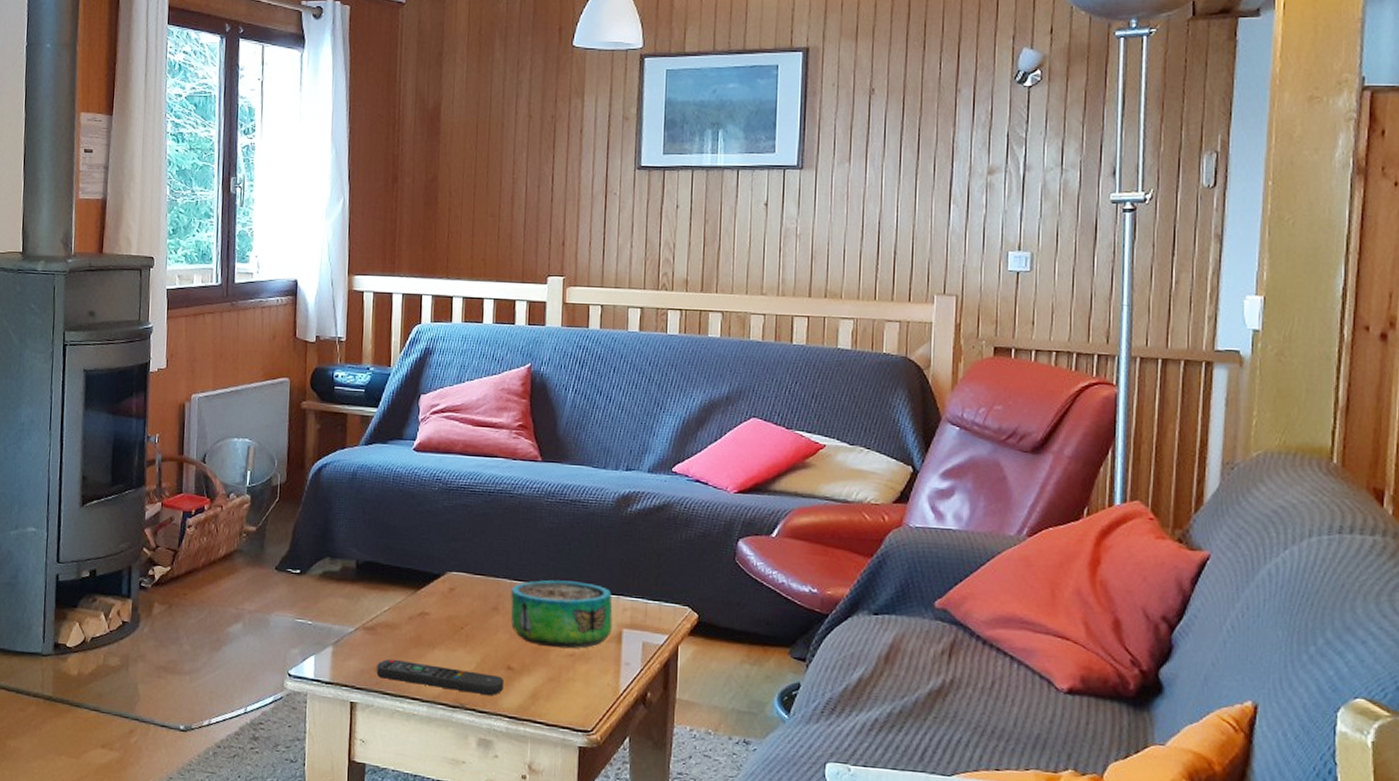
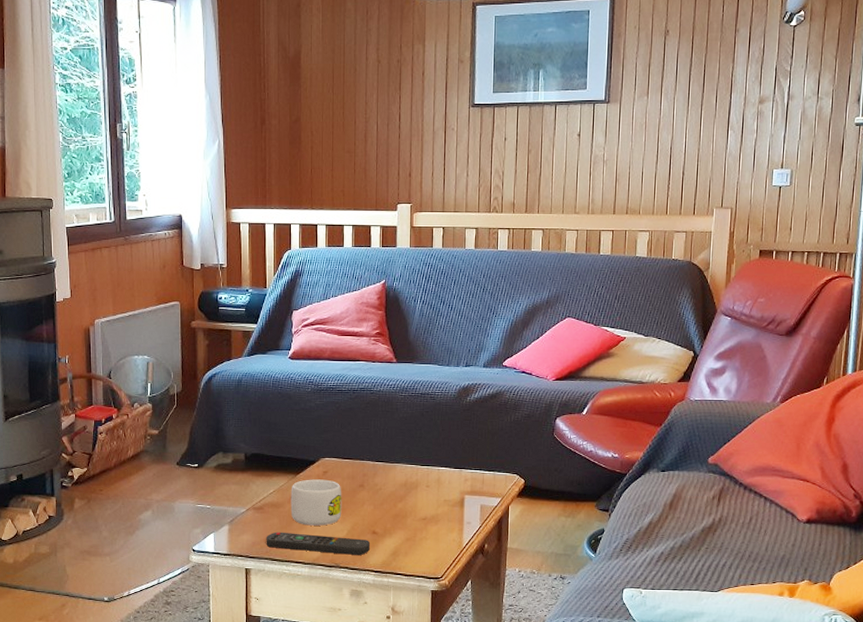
mug: none [408,596,472,655] -> present [291,479,342,526]
decorative bowl: present [511,579,613,649] -> none [374,459,457,514]

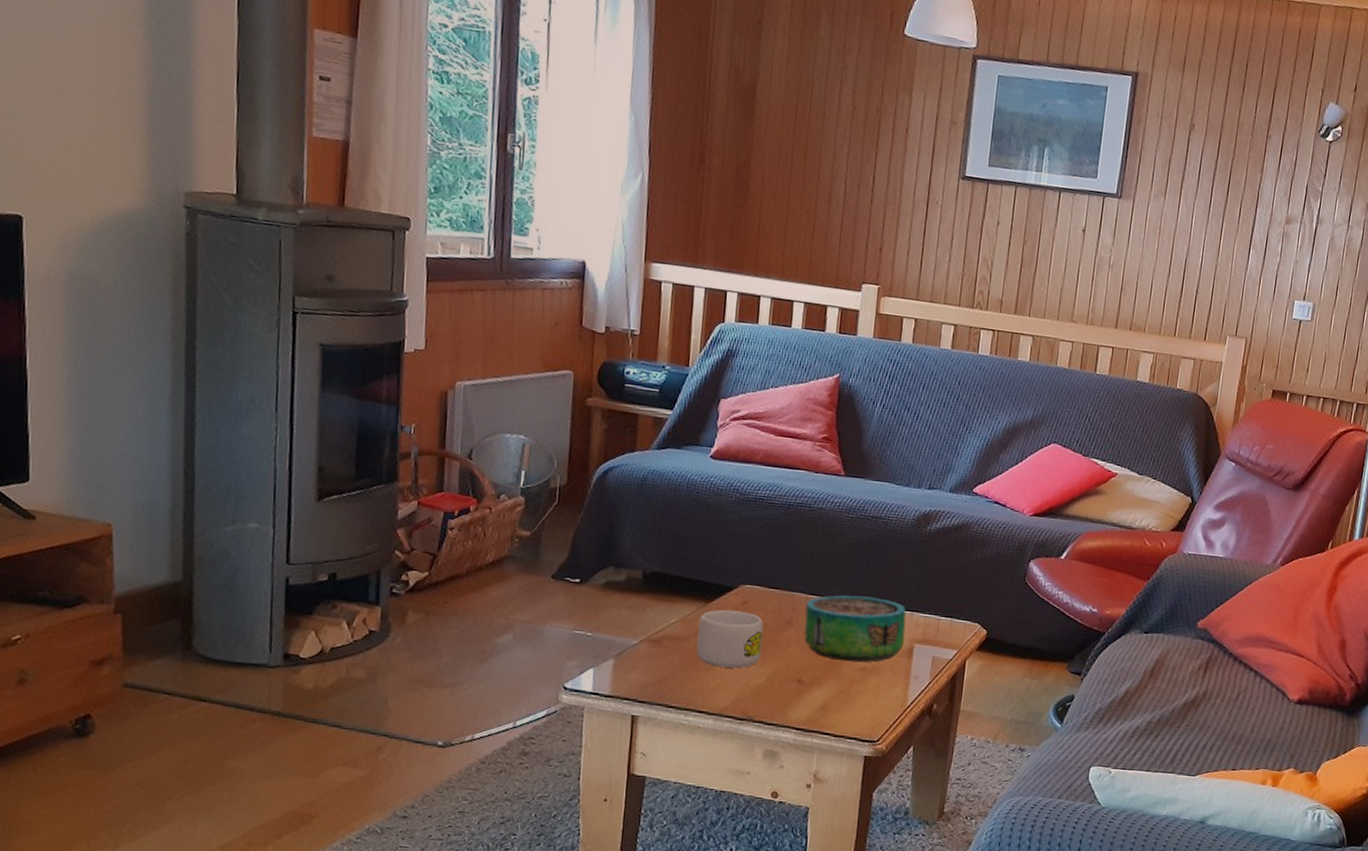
remote control: present [266,532,371,556] -> none [661,672,794,709]
decorative bowl: none [374,459,457,514] -> present [804,595,906,663]

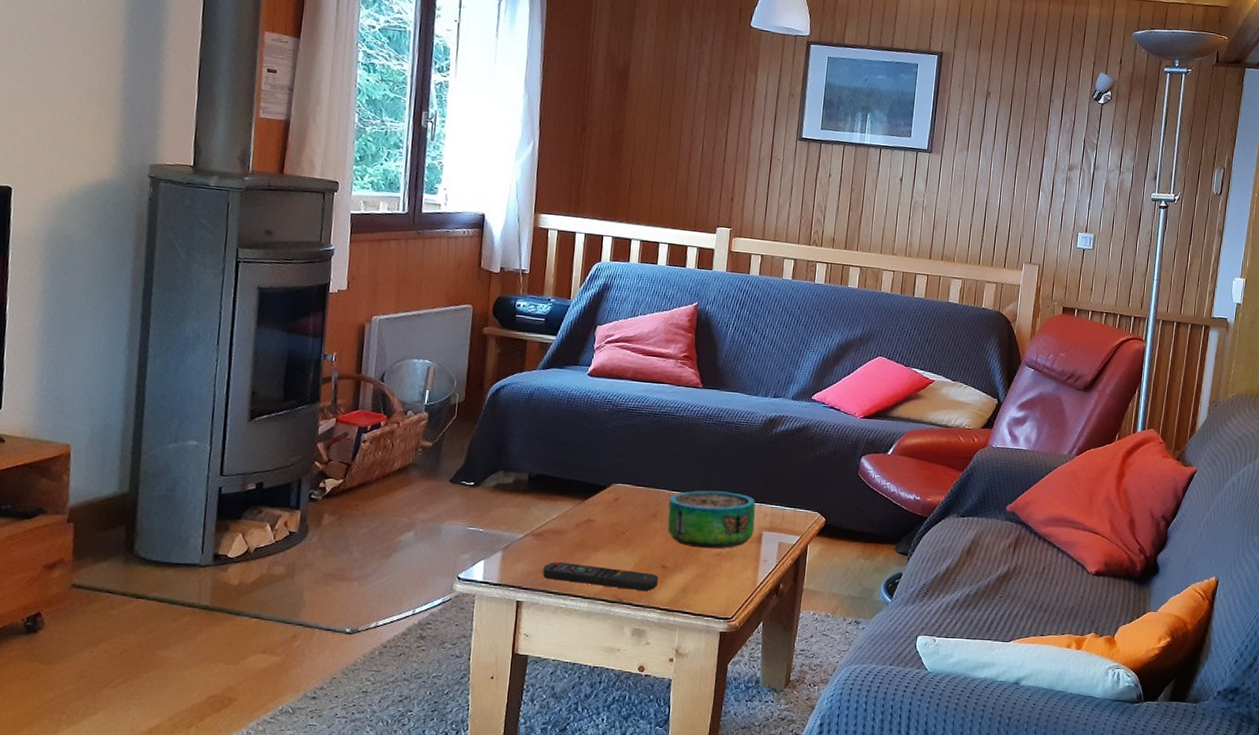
remote control: none [661,672,794,709] -> present [543,561,659,592]
mug: present [696,609,764,669] -> none [574,505,633,557]

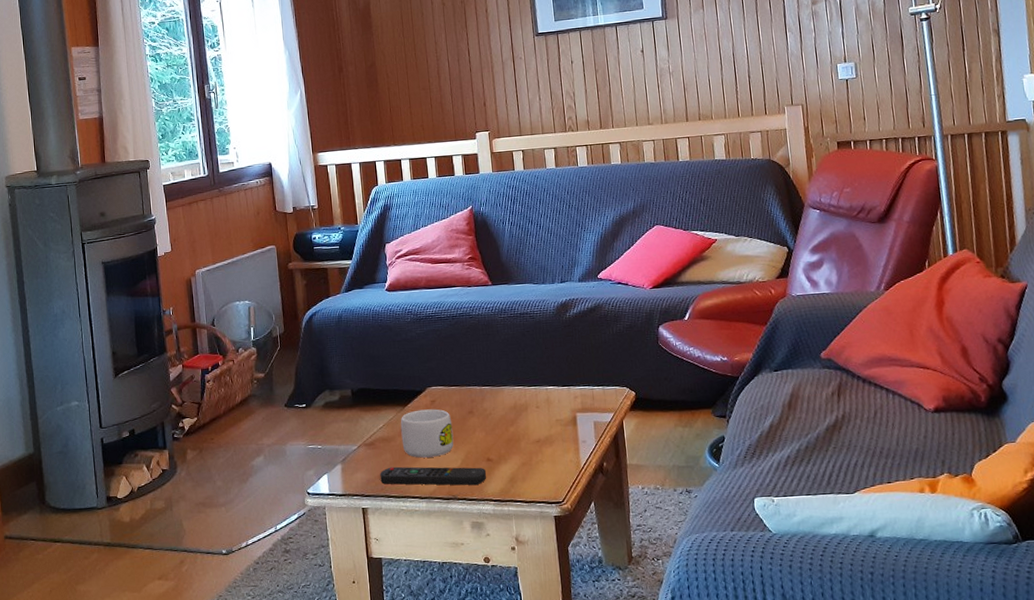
mug: none [574,505,633,557] -> present [400,409,454,458]
decorative bowl: present [667,490,756,549] -> none [481,379,568,437]

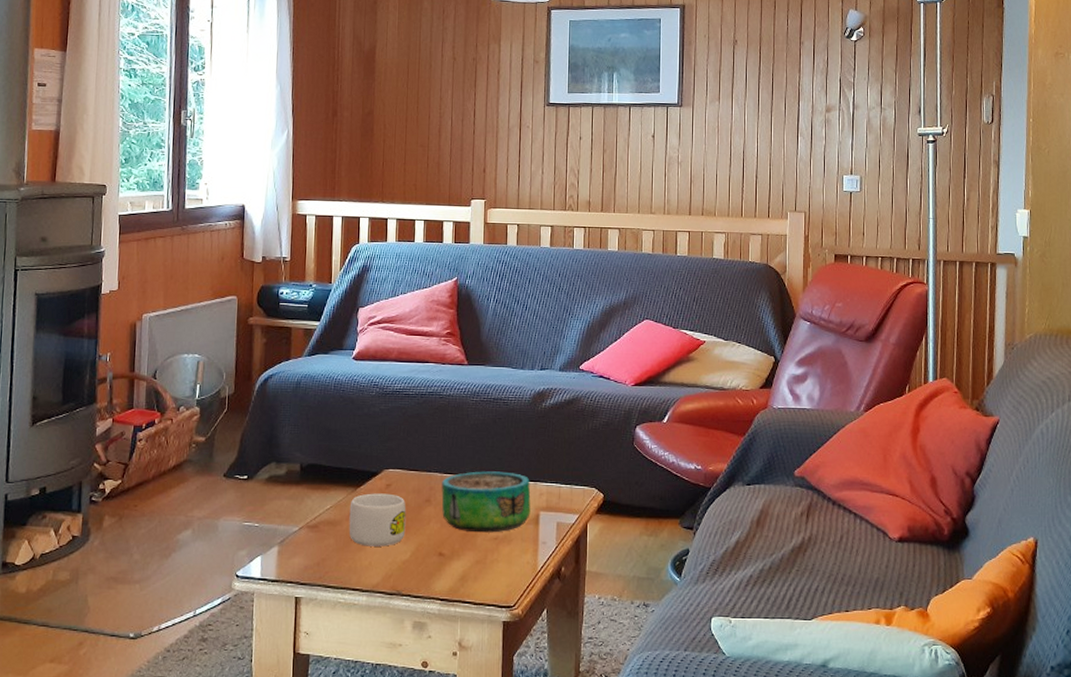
remote control: present [380,466,487,486] -> none [319,554,437,582]
decorative bowl: none [481,379,568,437] -> present [441,471,531,533]

